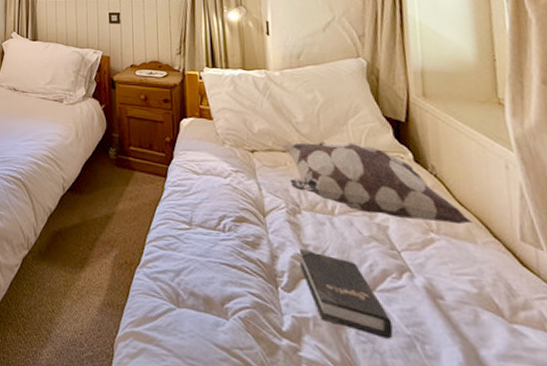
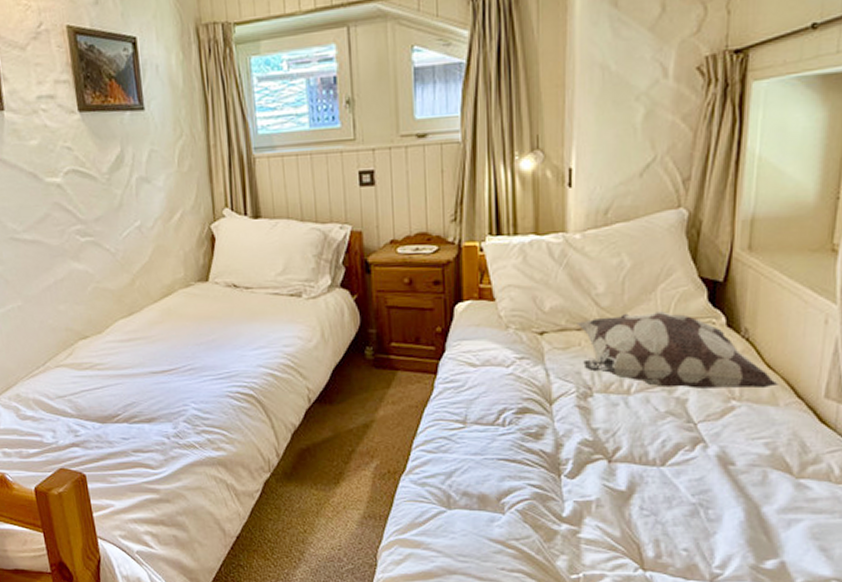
hardback book: present [300,248,393,339] -> none [587,433,678,509]

